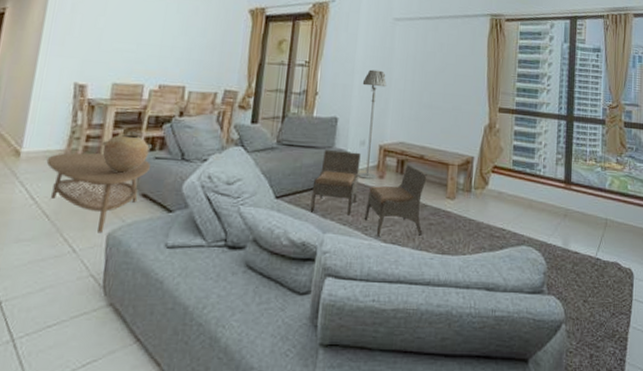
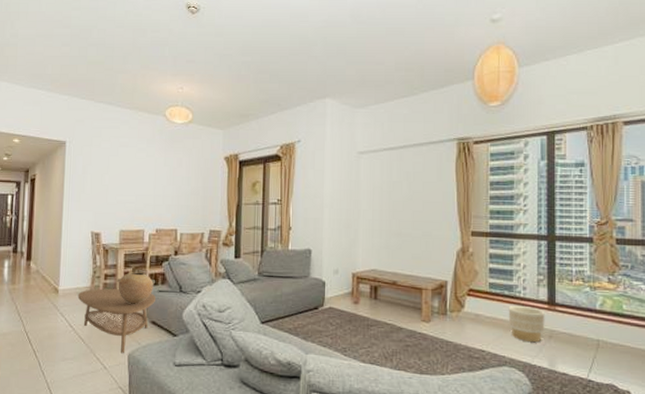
armless chair: present [310,150,427,237] -> none [292,279,401,357]
floor lamp: present [357,69,387,180] -> none [332,203,355,306]
planter: none [528,184,562,221] -> present [508,306,545,343]

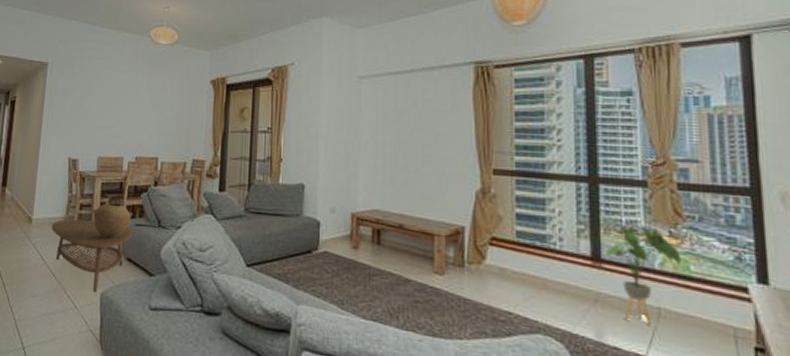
planter: present [508,306,545,343] -> none [541,260,588,307]
house plant: none [558,275,617,354] -> present [604,226,682,326]

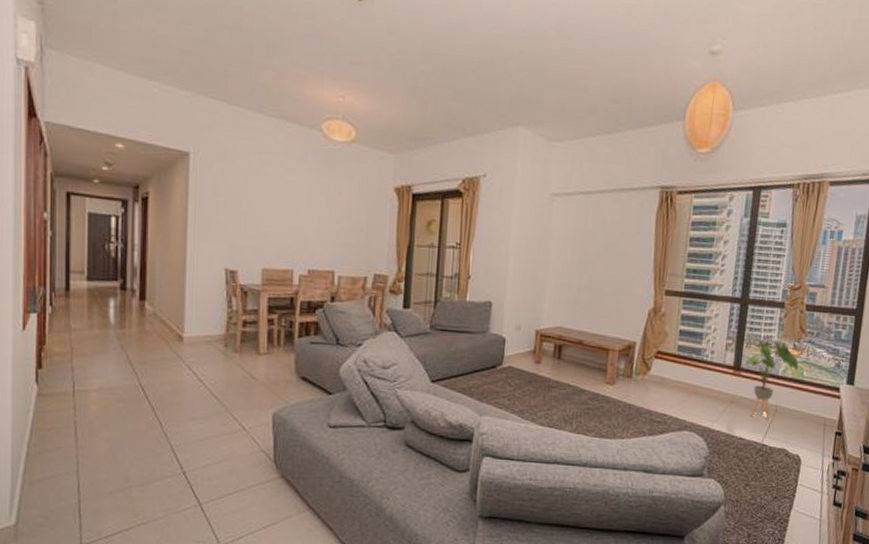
coffee table: present [51,219,132,293] -> none [208,337,307,414]
vessel: present [92,202,133,238] -> none [258,319,308,357]

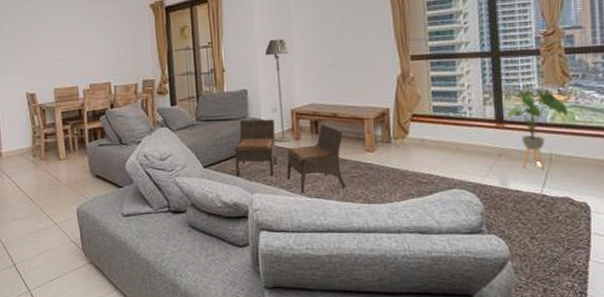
armless chair: none [466,335,586,420] -> present [234,119,346,193]
floor lamp: none [513,250,543,365] -> present [265,39,293,143]

